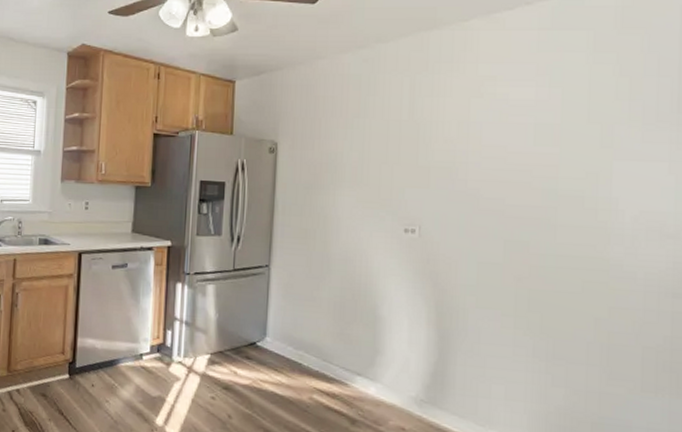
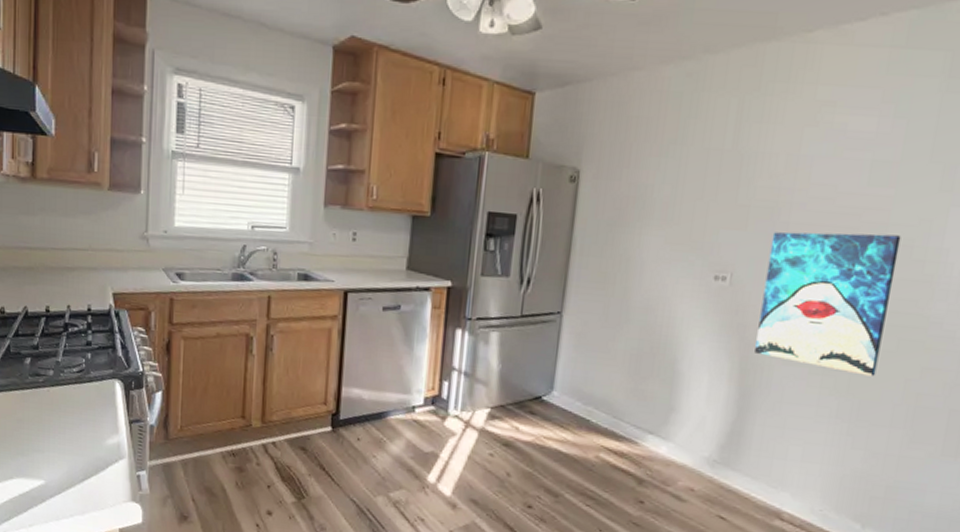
wall art: none [449,187,572,317] -> present [755,232,902,376]

